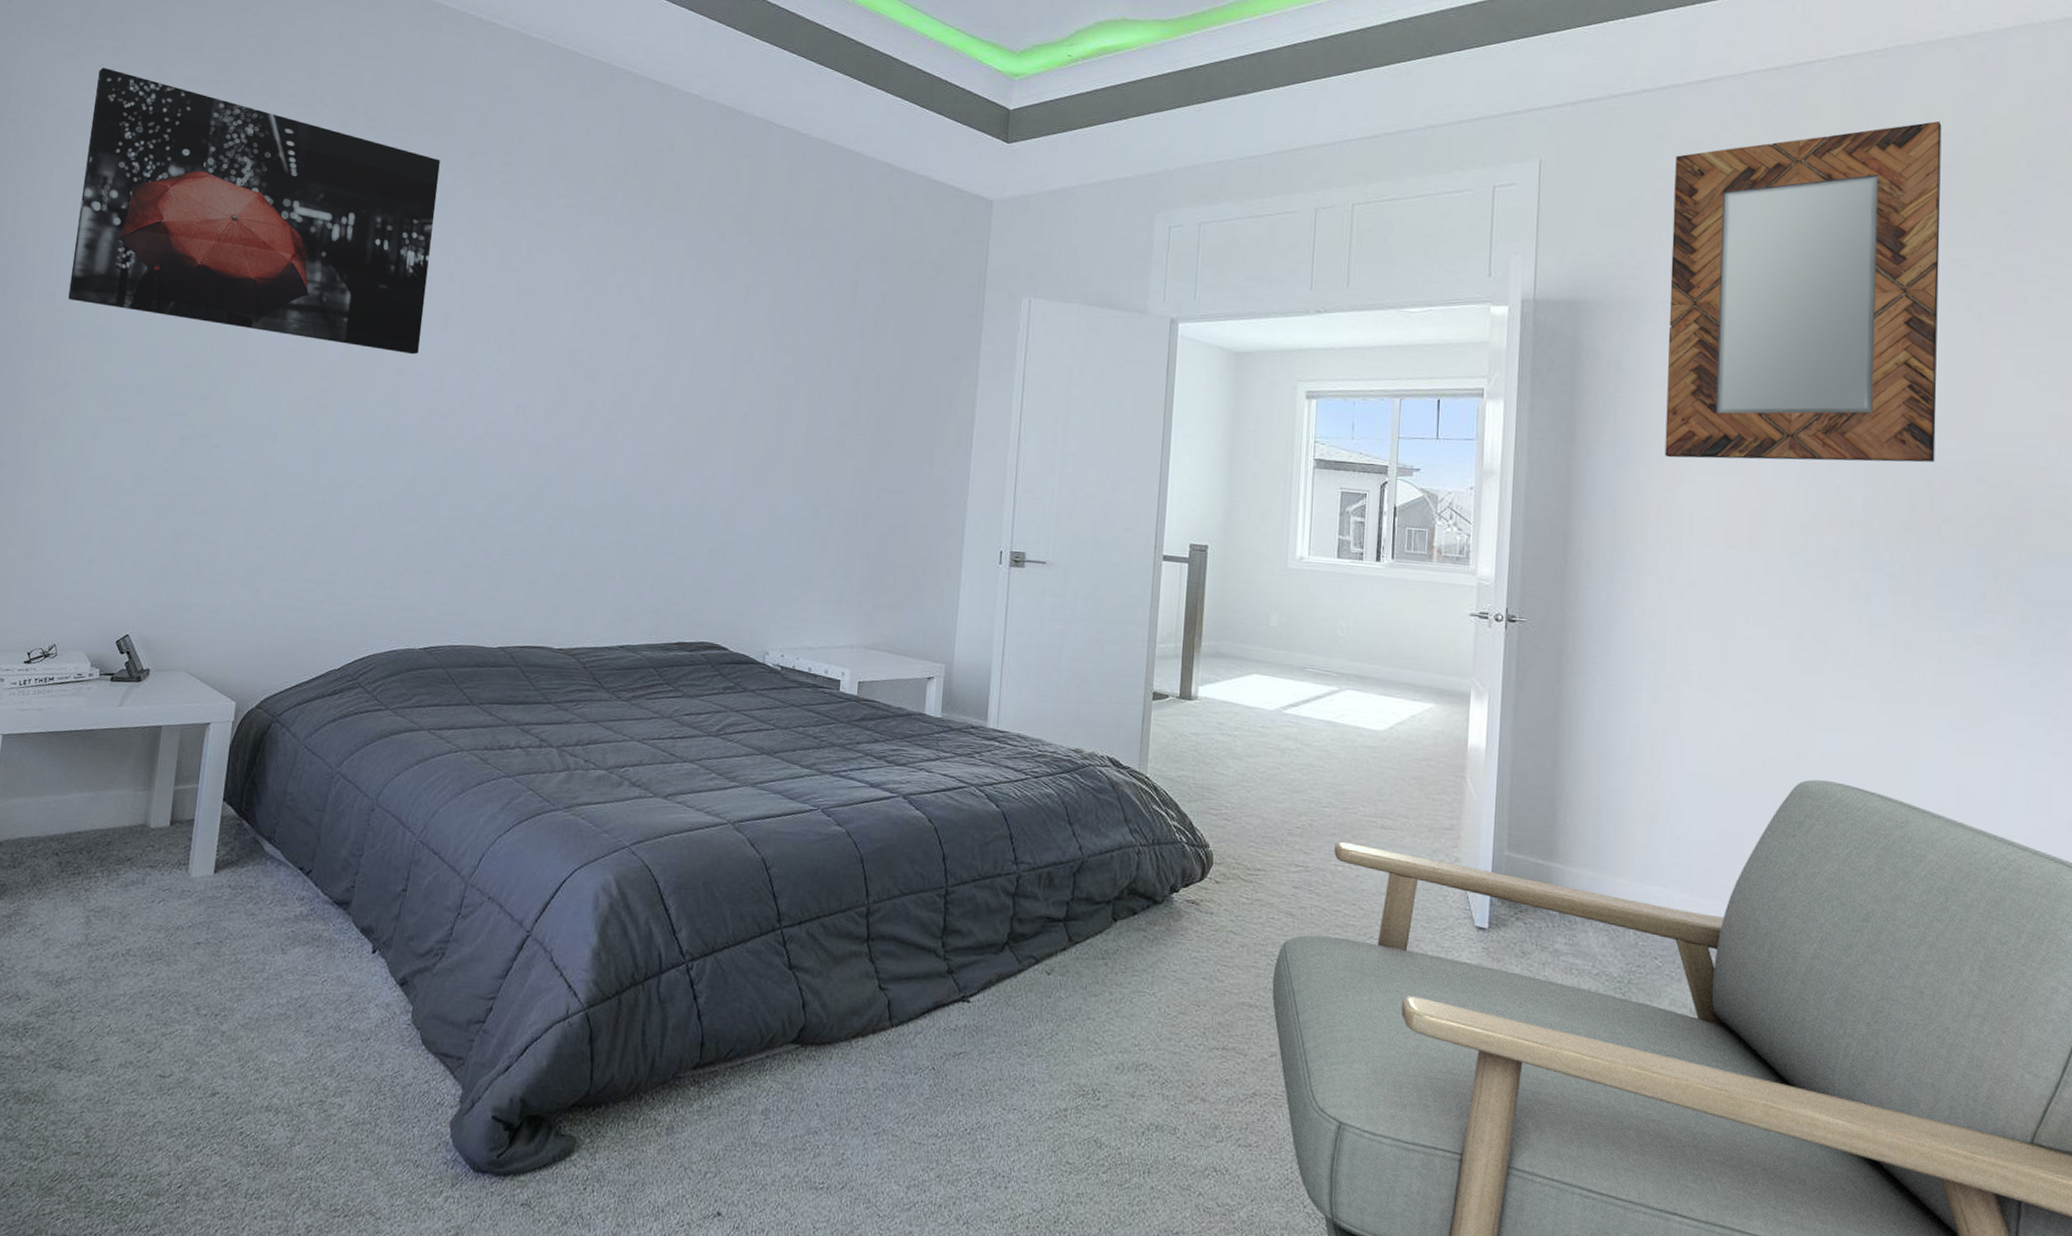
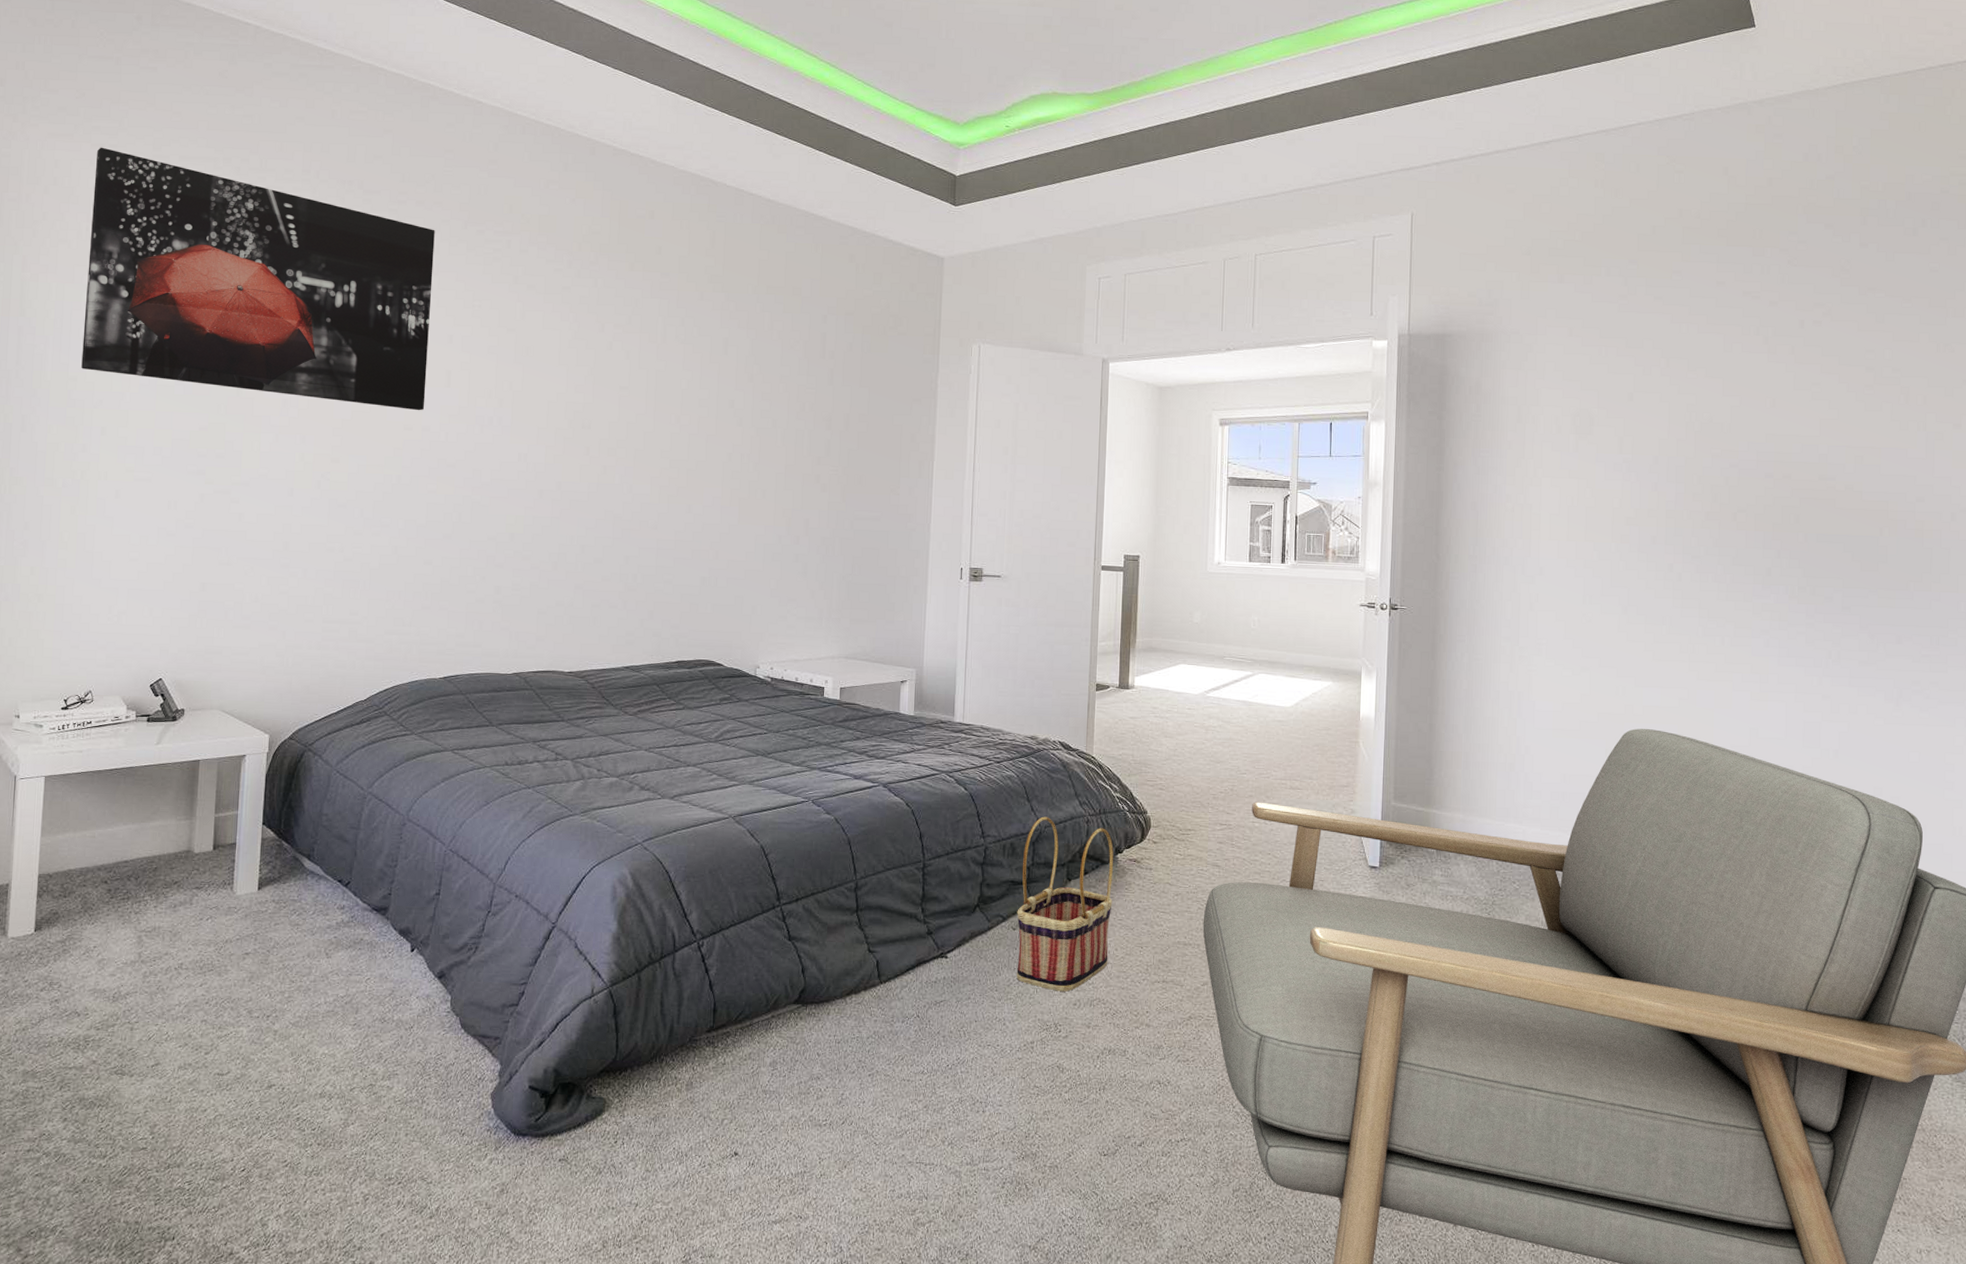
basket: none [1049,843,1168,1053] -> present [1016,816,1114,992]
home mirror: present [1664,121,1942,463] -> none [1517,175,1737,466]

